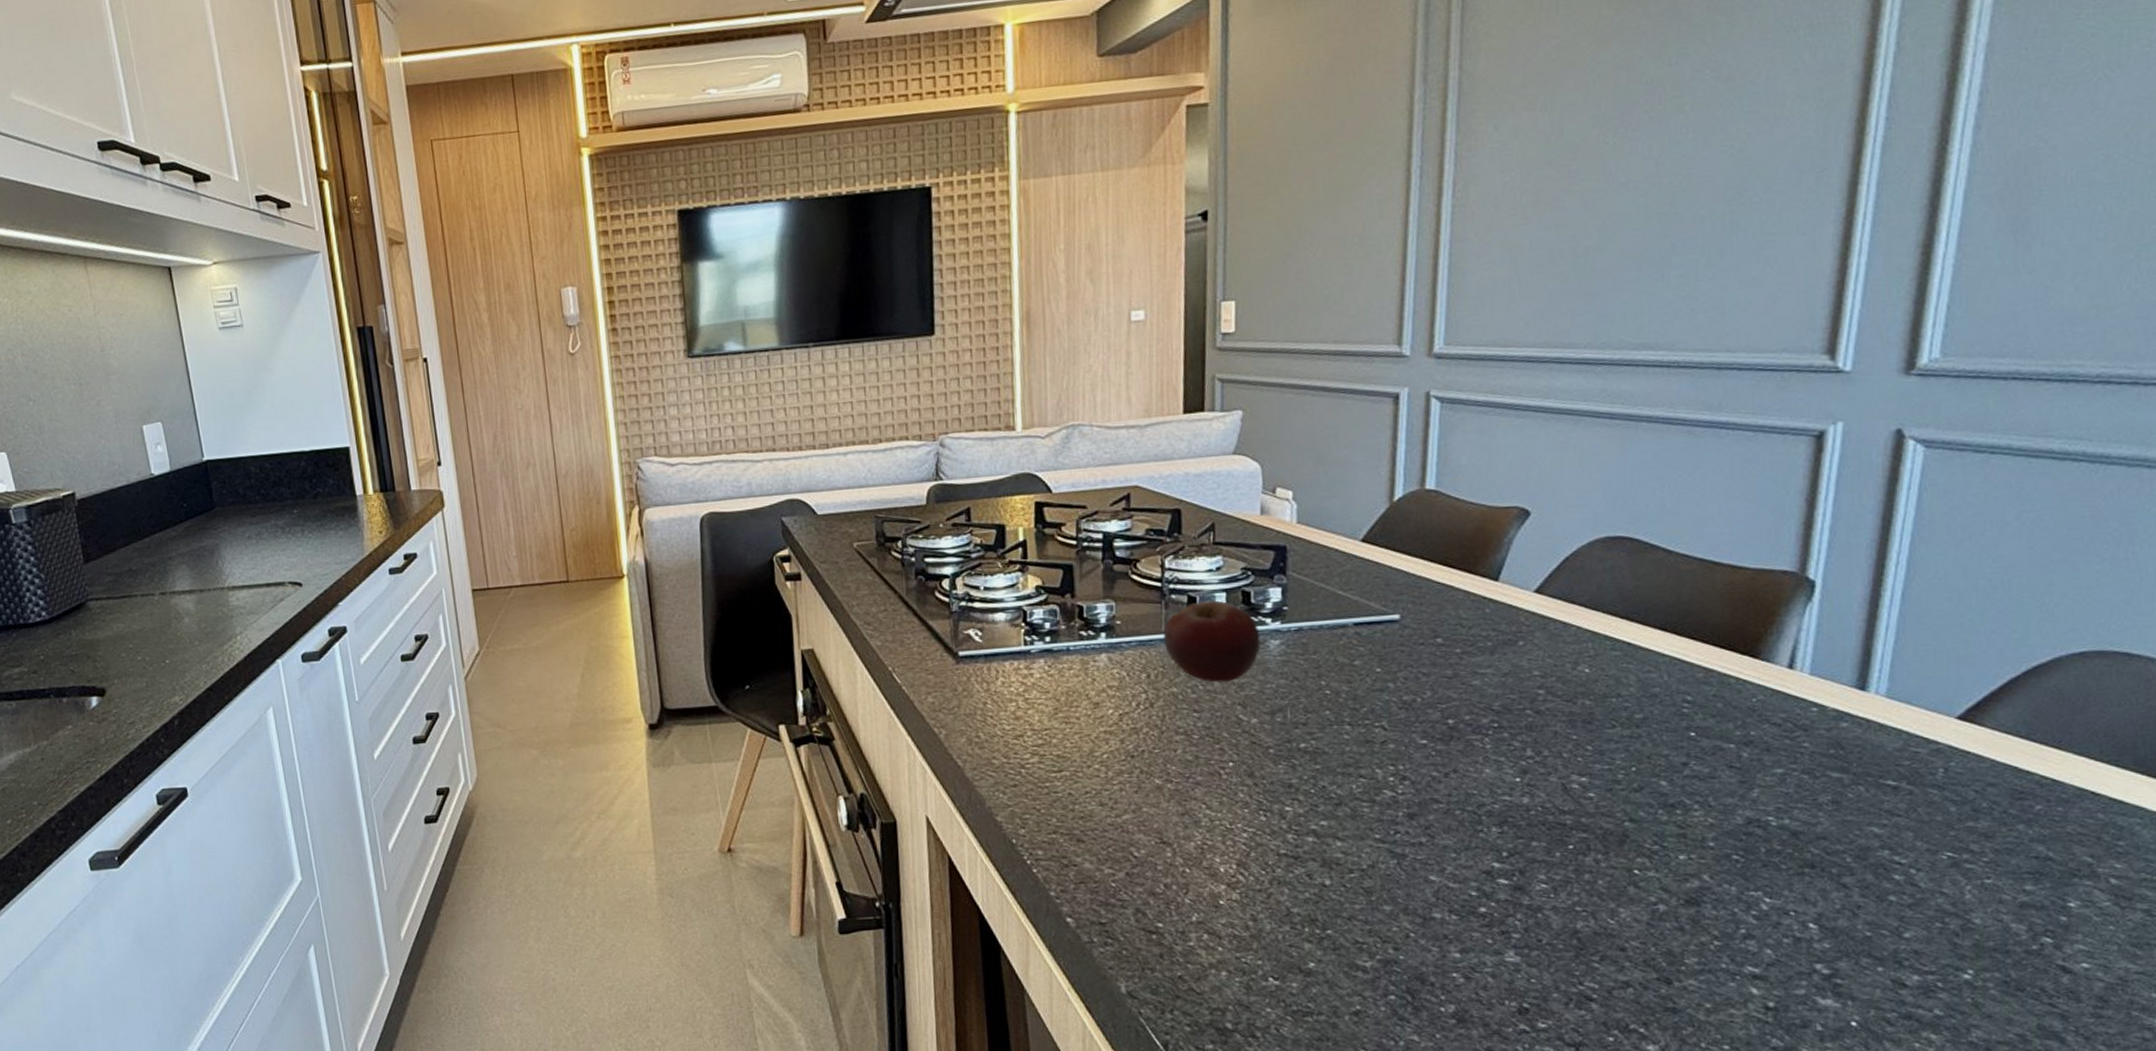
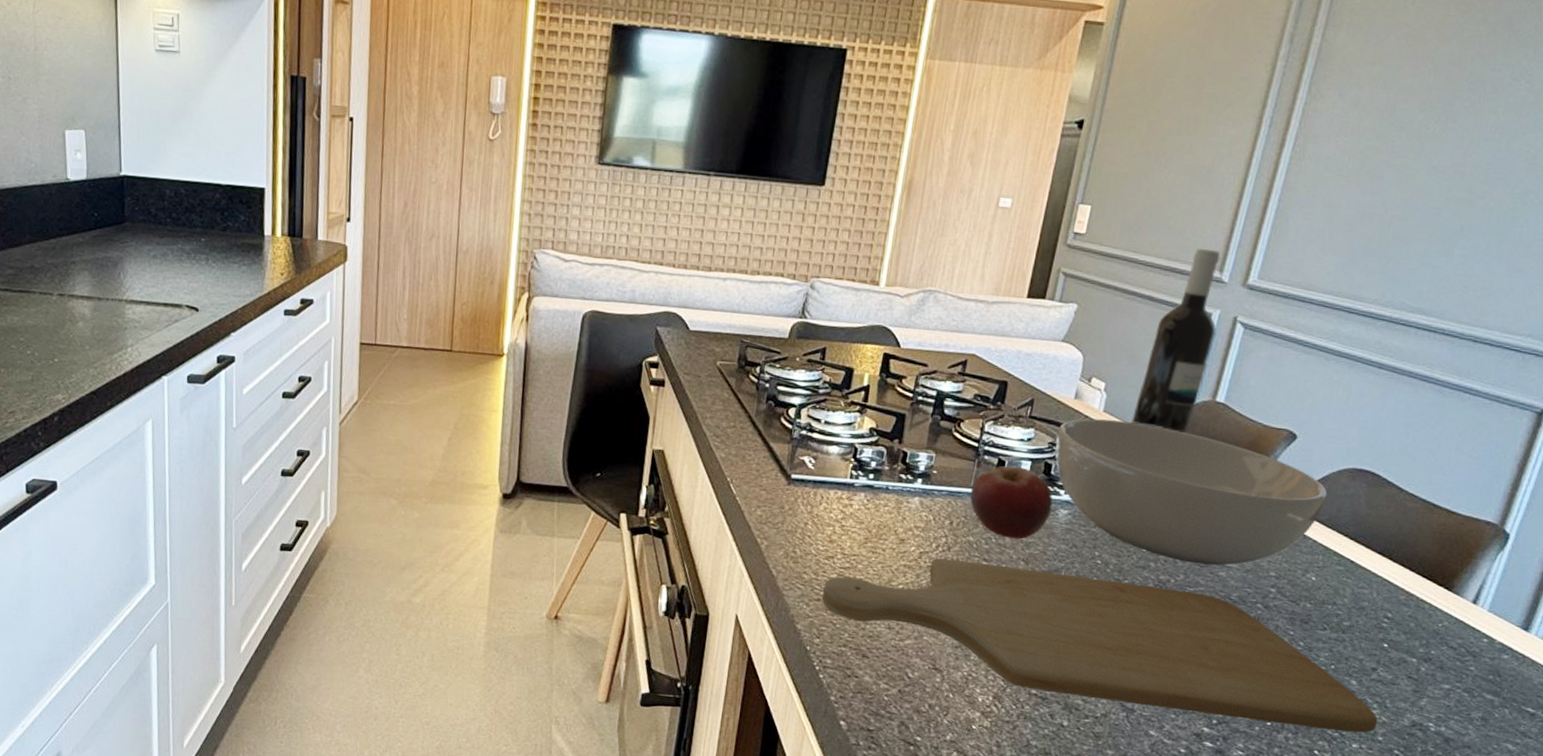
chopping board: none [1018,708,1704,850] -> present [822,558,1378,733]
bowl: none [1249,528,1582,676] -> present [1055,418,1328,566]
wine bottle: none [1330,322,1410,532] -> present [1131,249,1221,434]

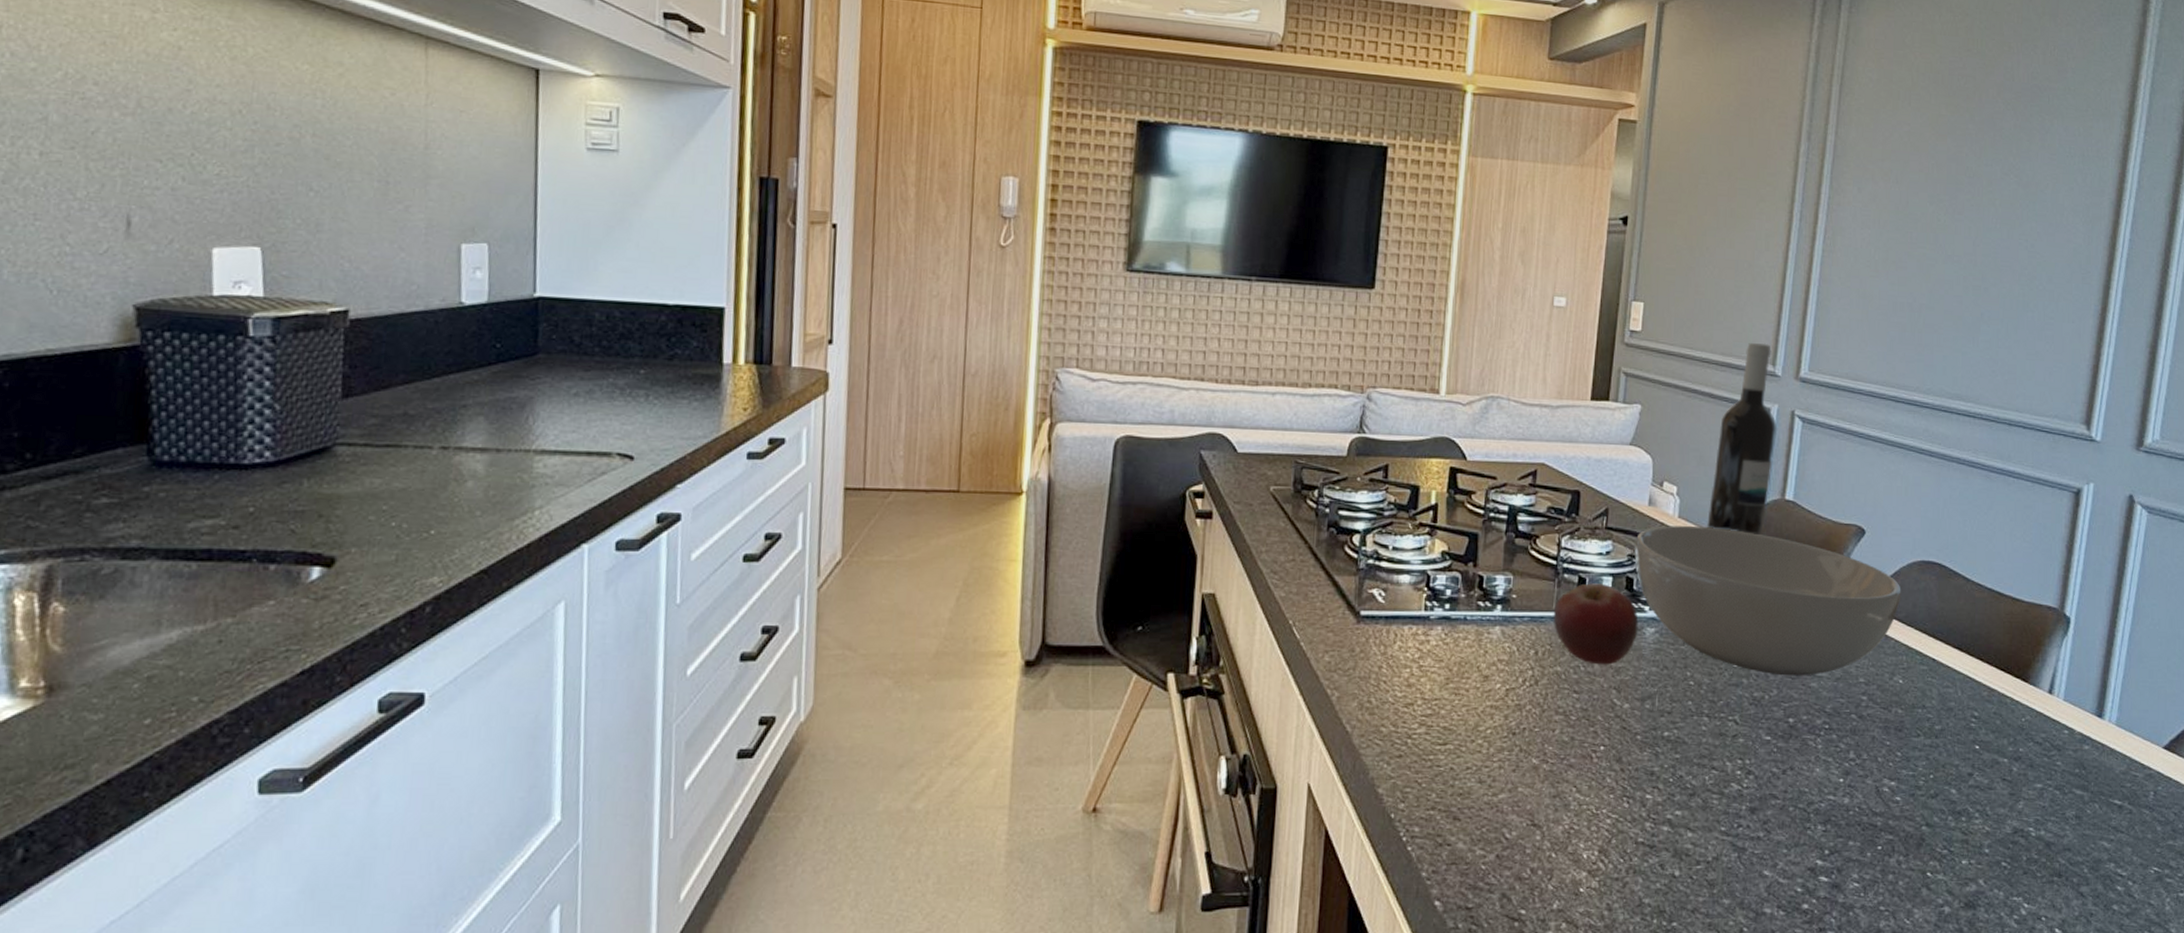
chopping board: present [822,558,1378,733] -> none [1404,695,1982,847]

